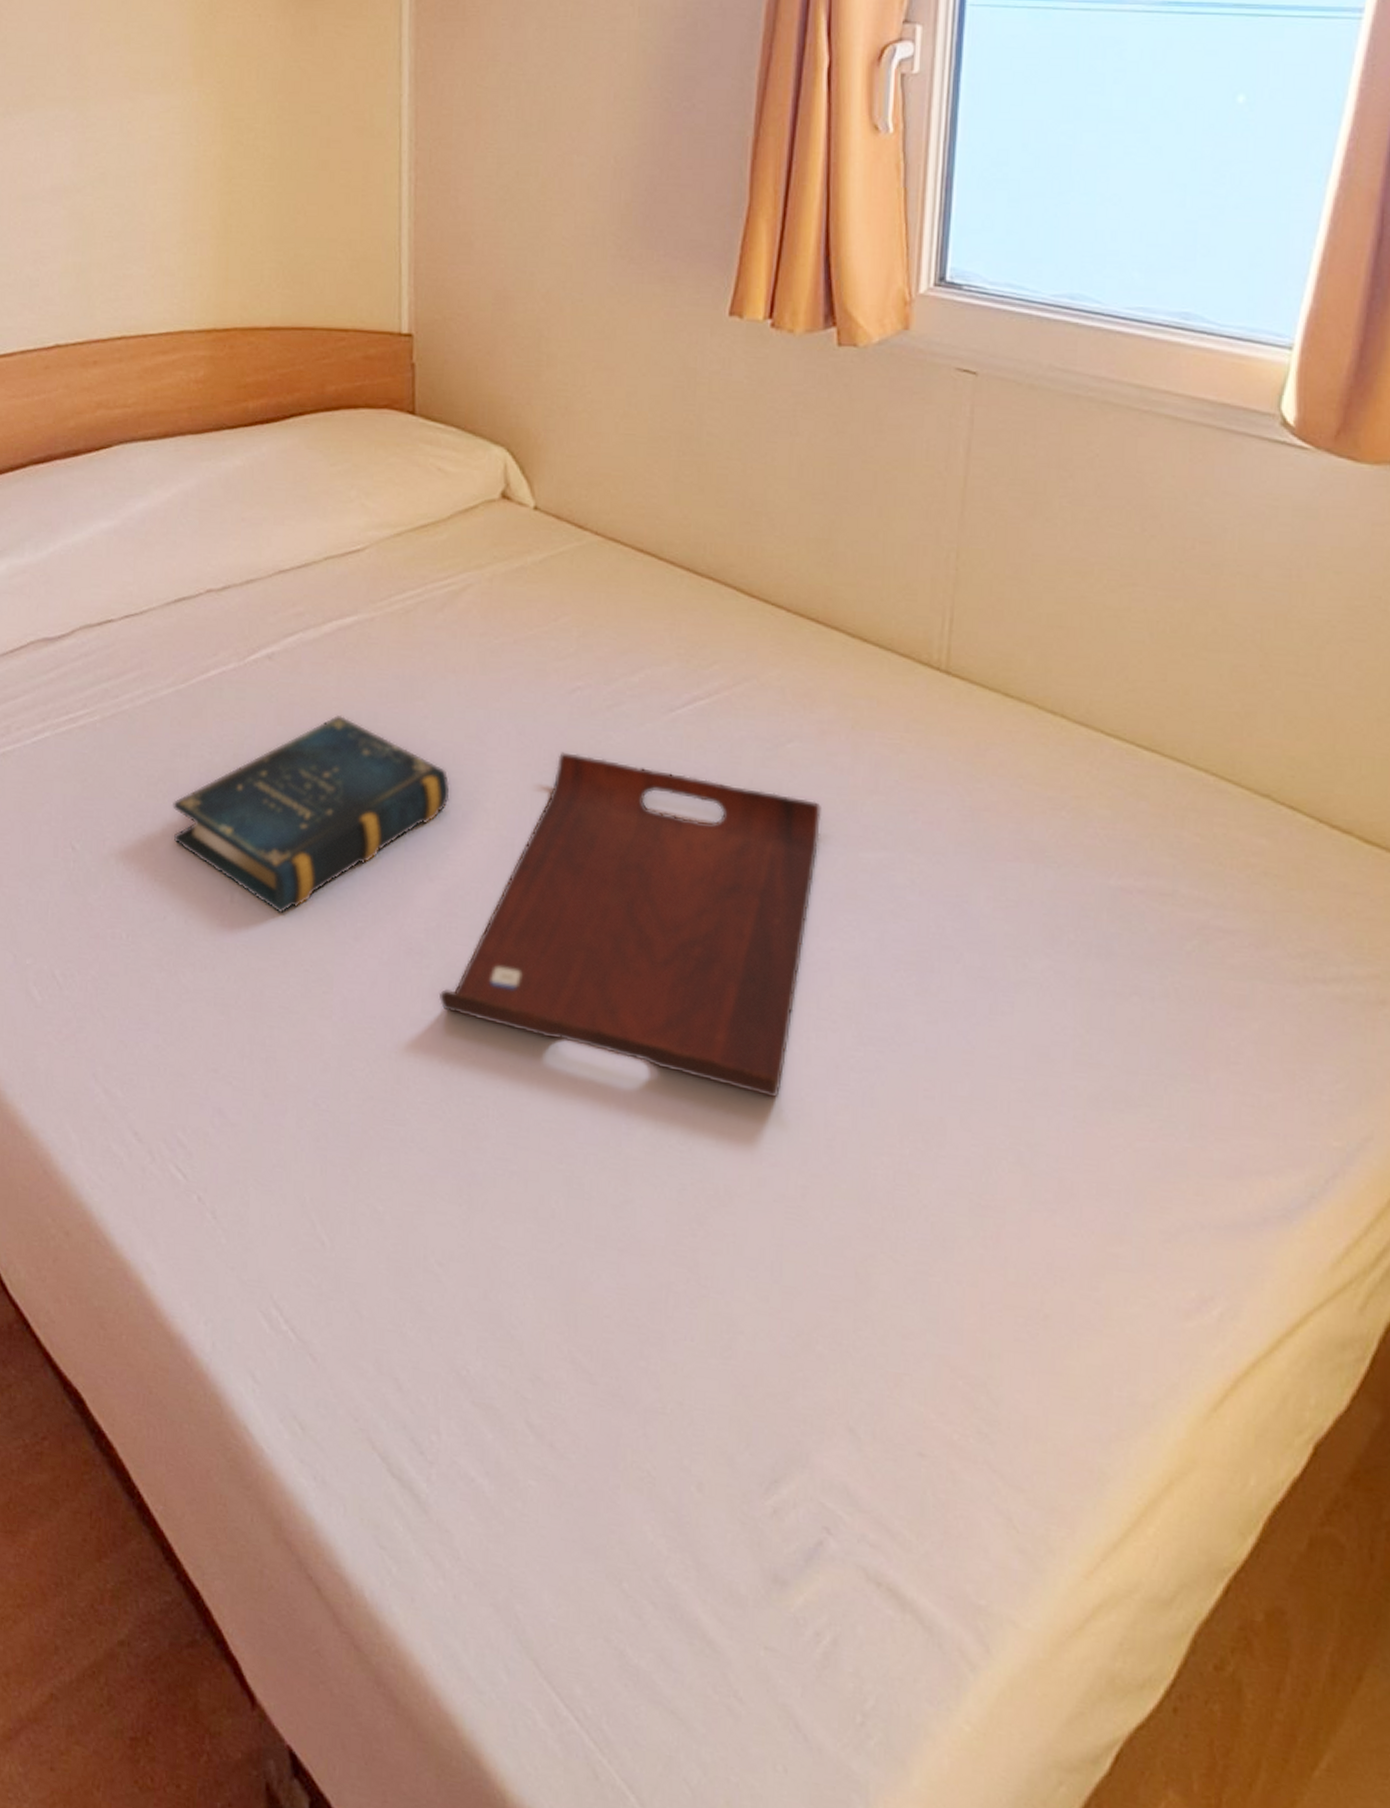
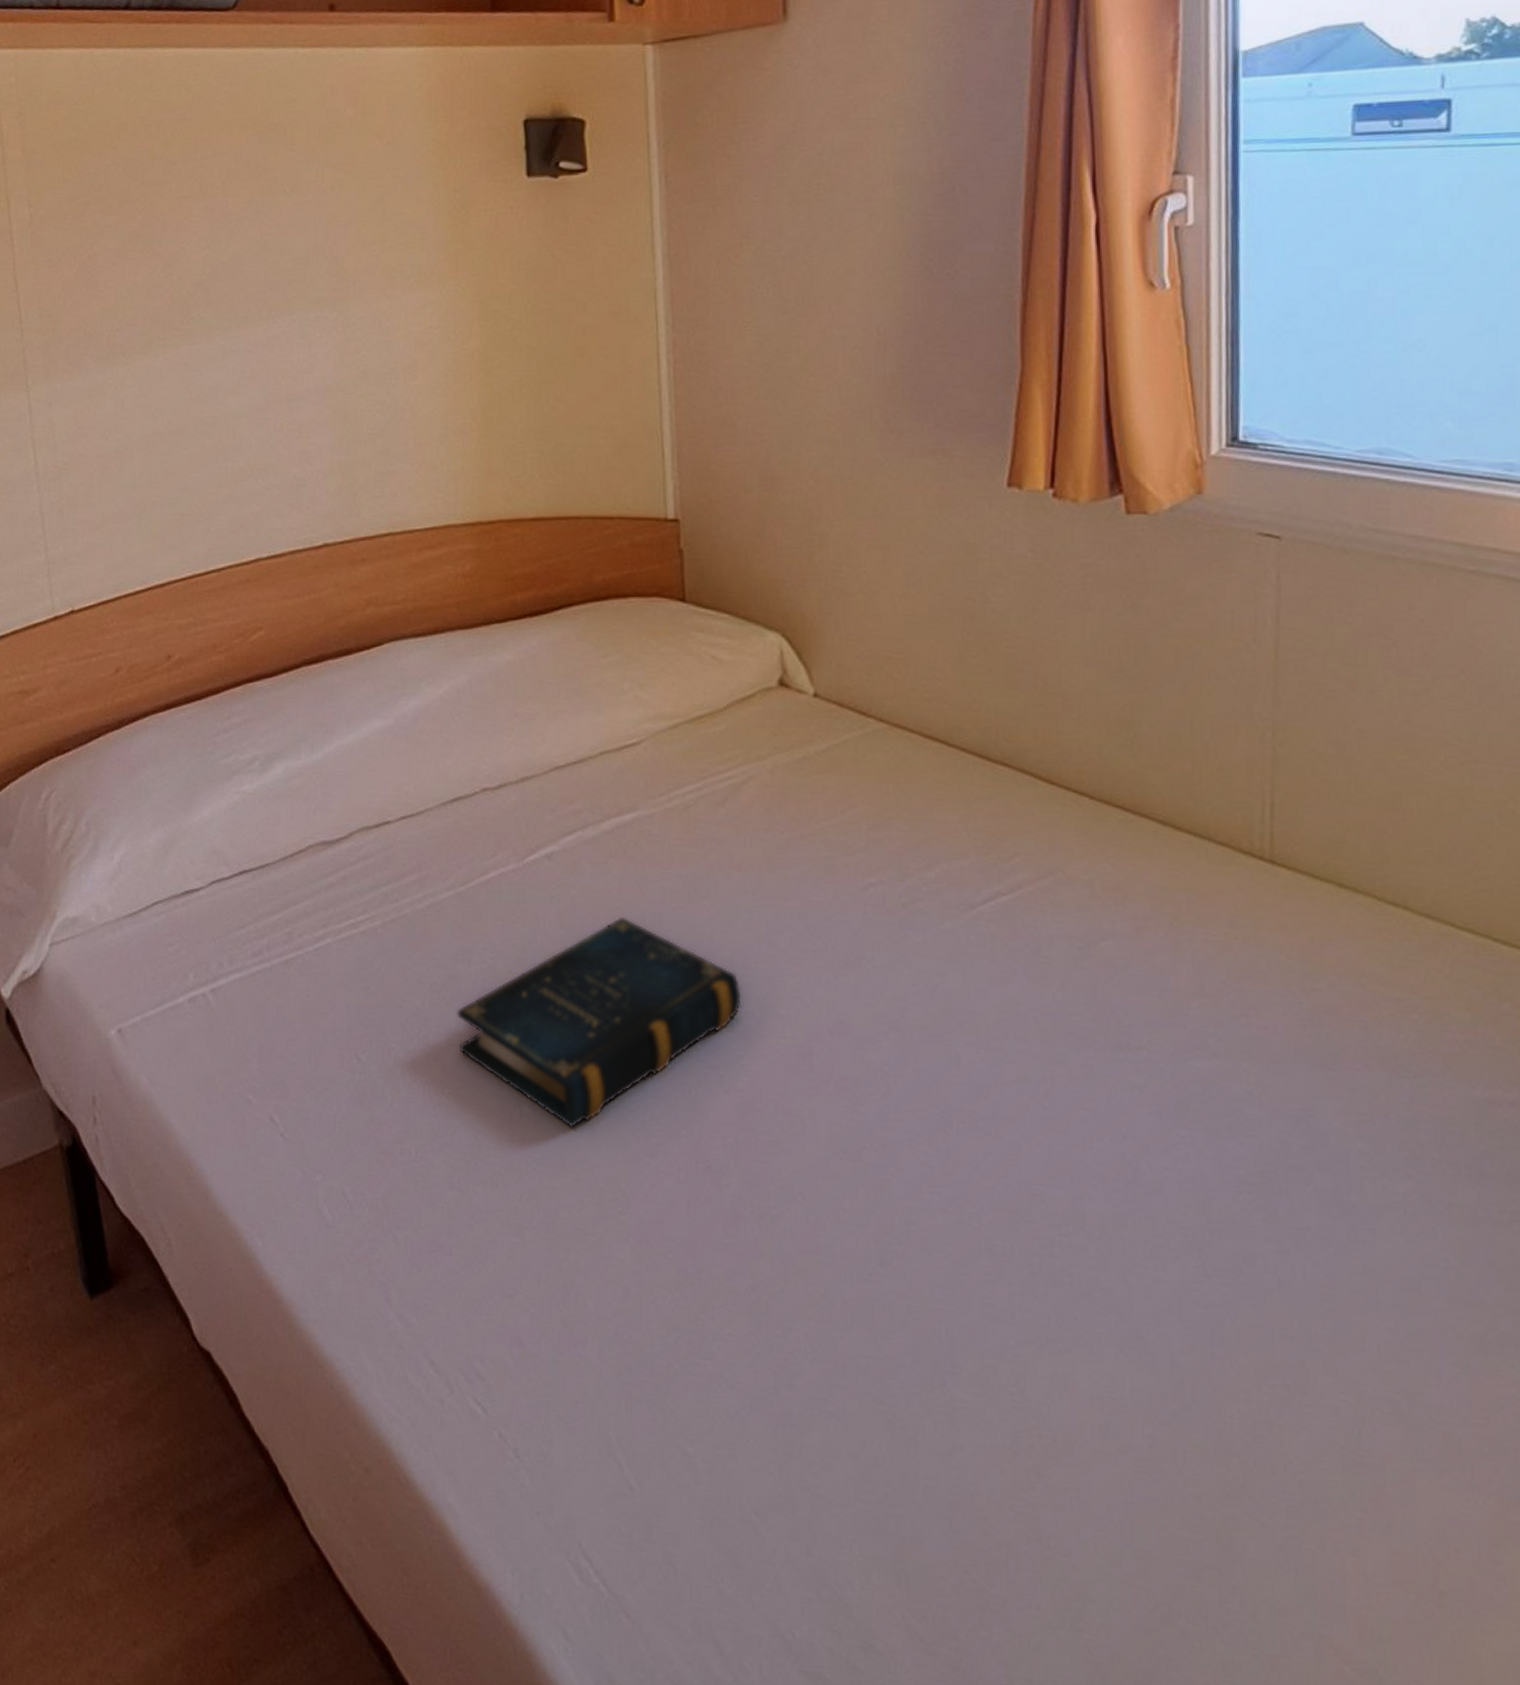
serving tray: present [438,752,821,1098] -> none [740,954,1143,1335]

